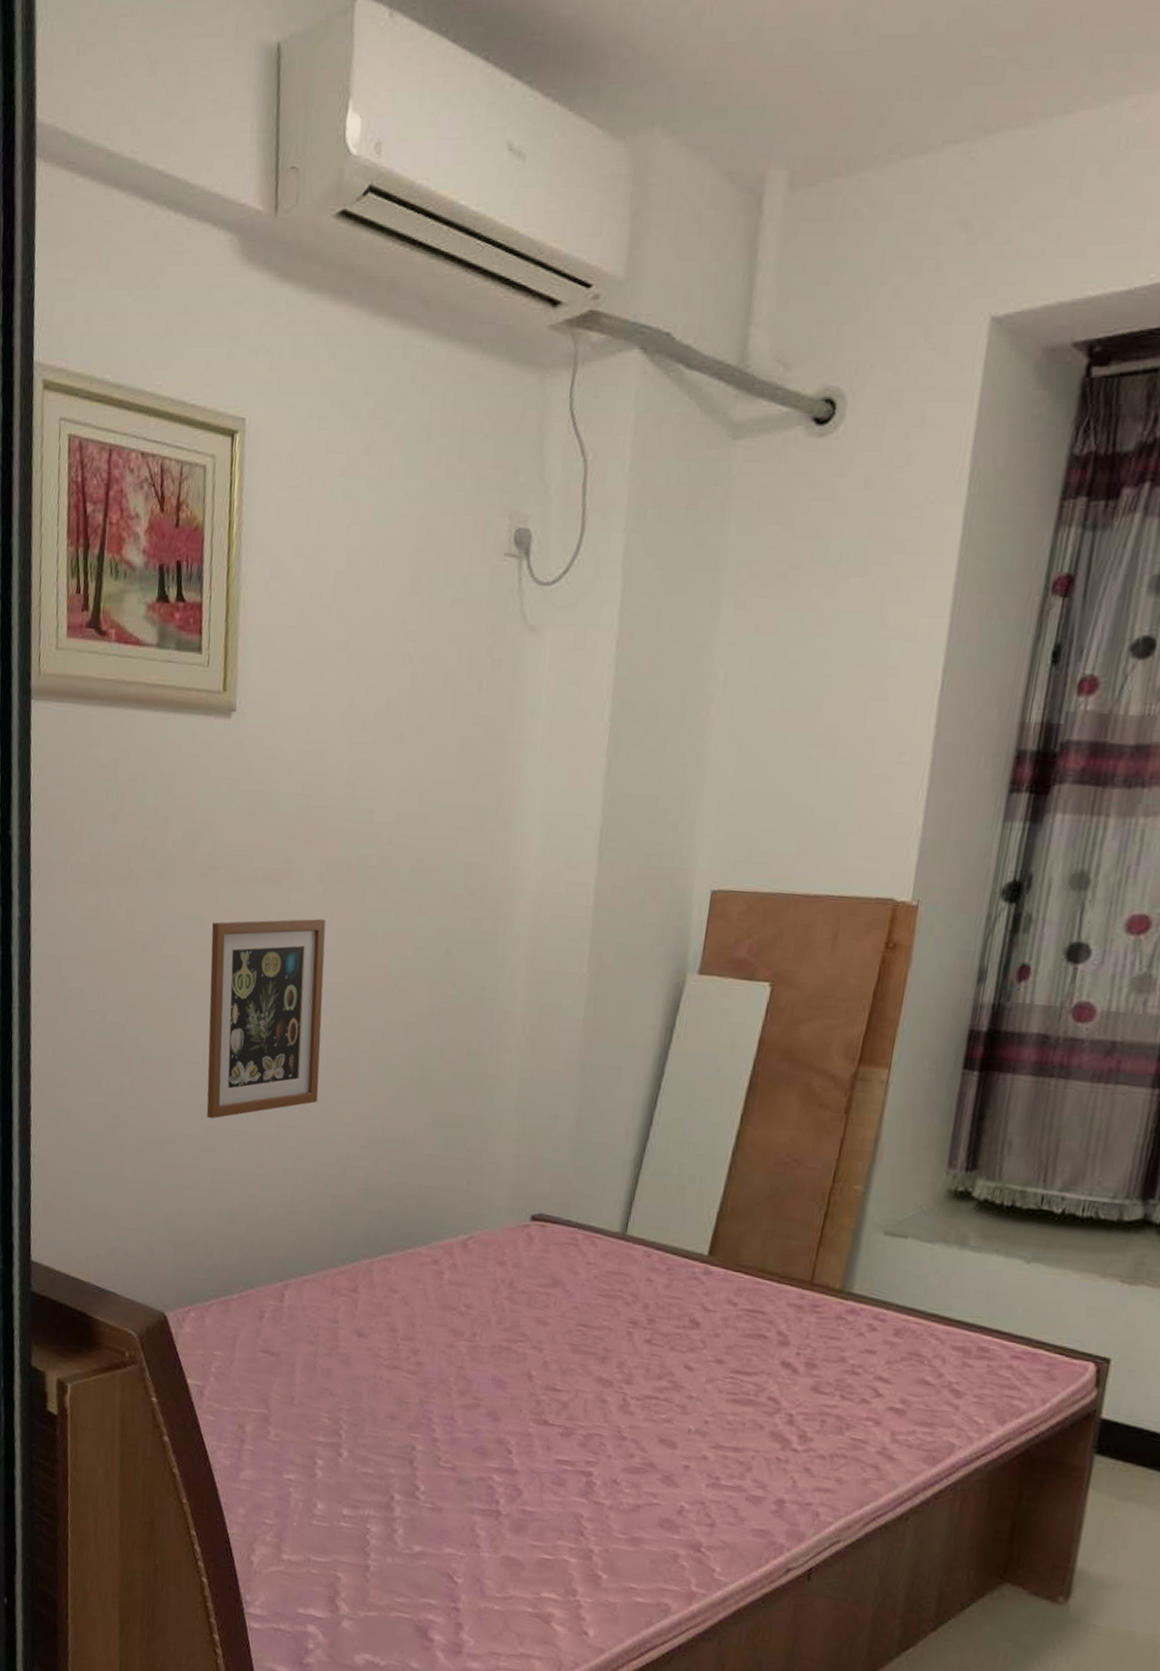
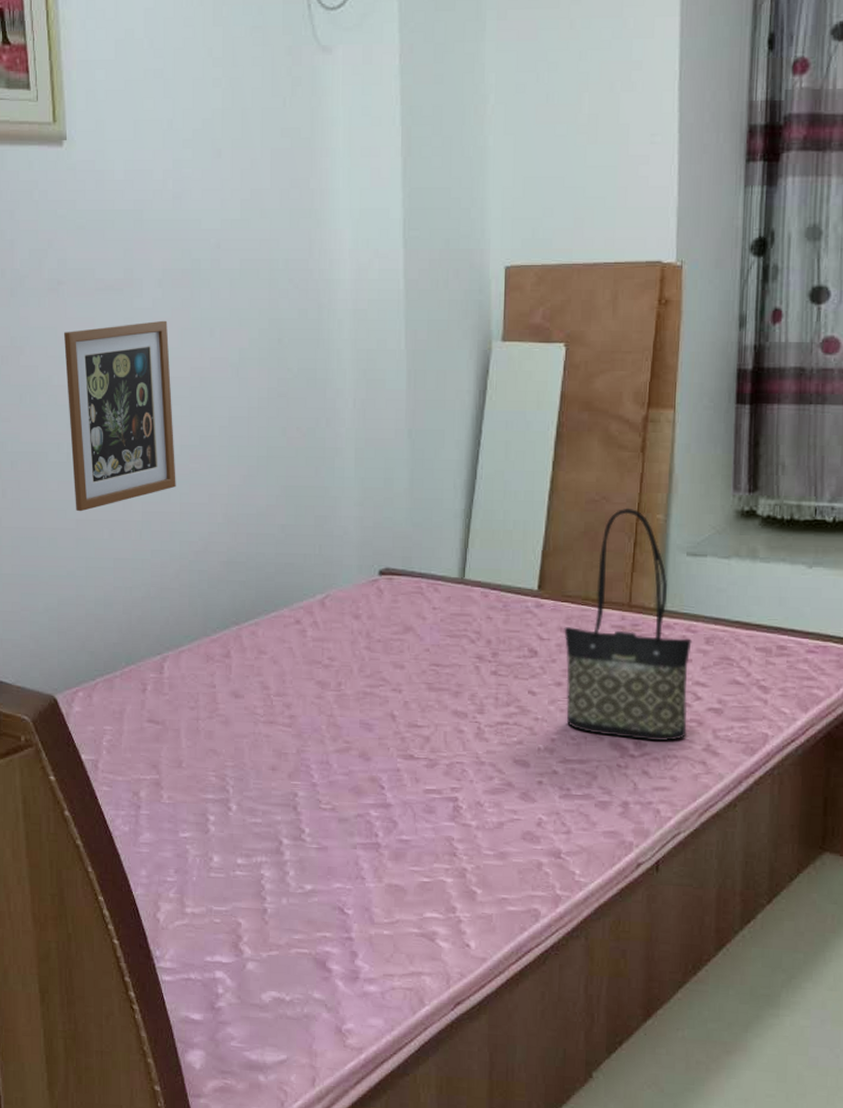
tote bag: none [723,1174,879,1439] -> present [564,508,692,741]

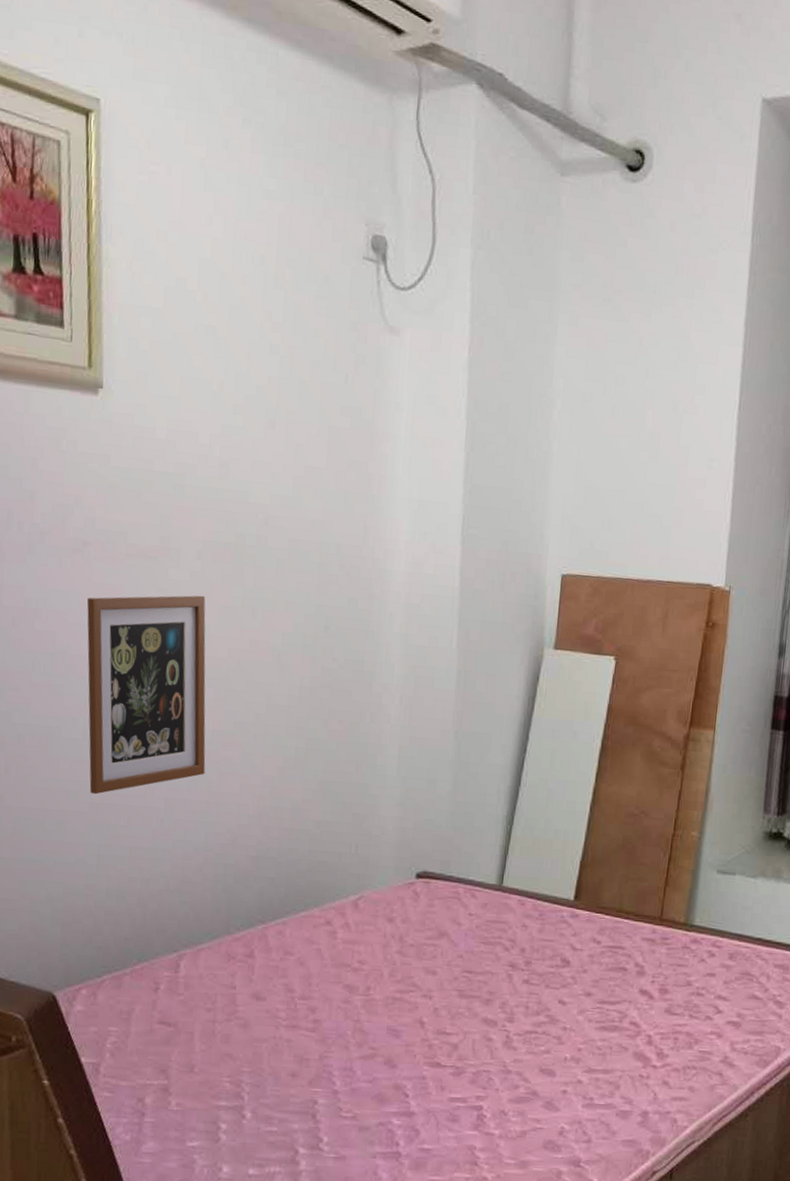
tote bag: present [564,508,692,741] -> none [593,823,717,1052]

